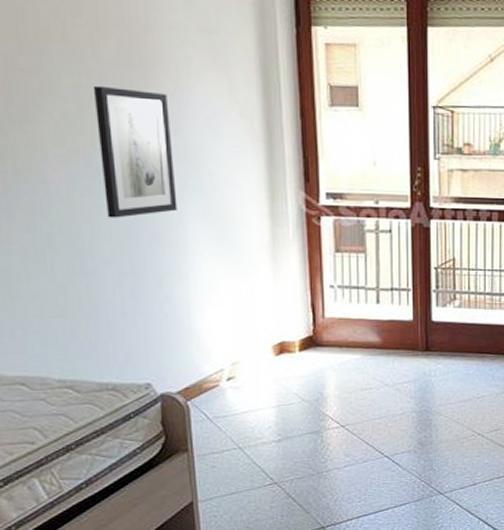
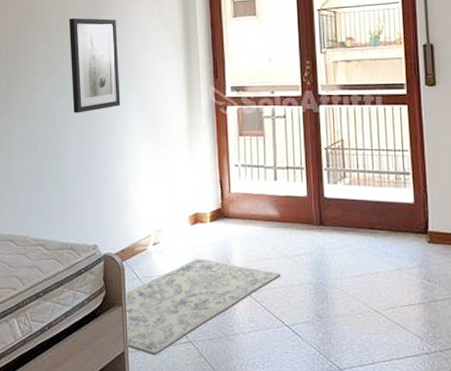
rug: none [192,392,382,501] -> present [125,258,281,354]

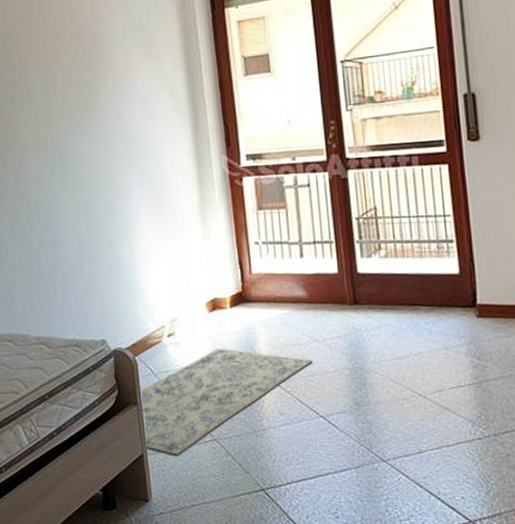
wall art: present [68,17,121,113] -> none [57,86,122,195]

